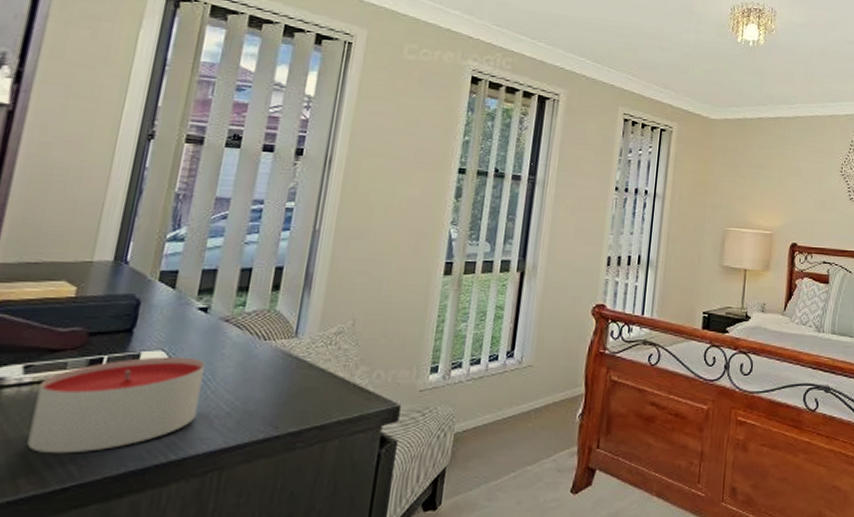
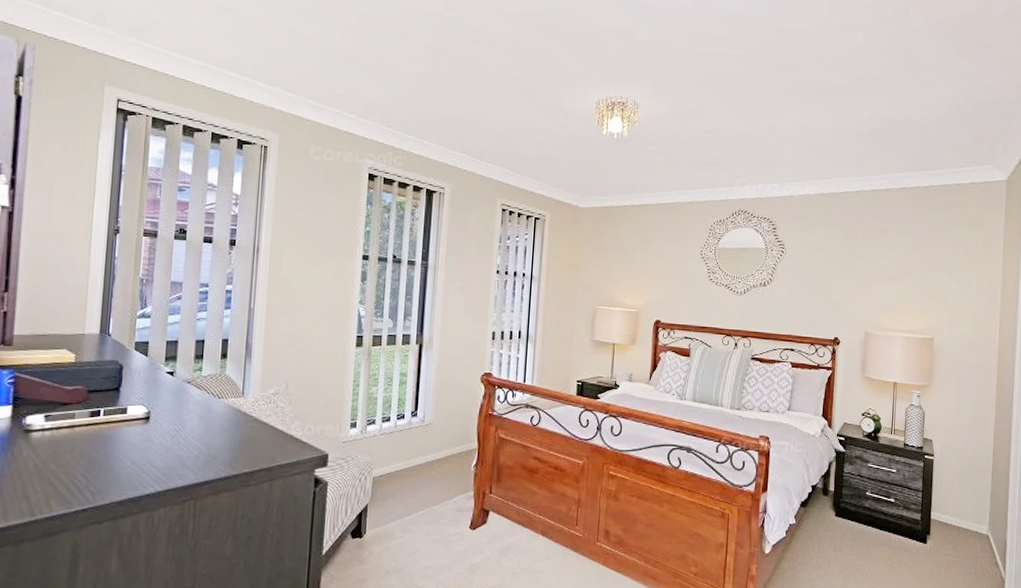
candle: present [27,356,205,454] -> none [54,410,176,484]

